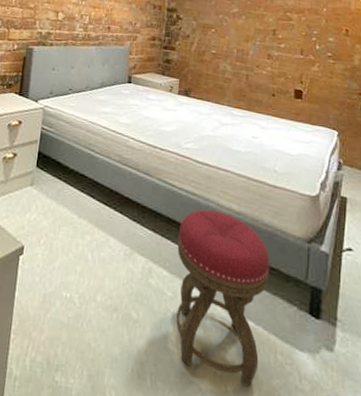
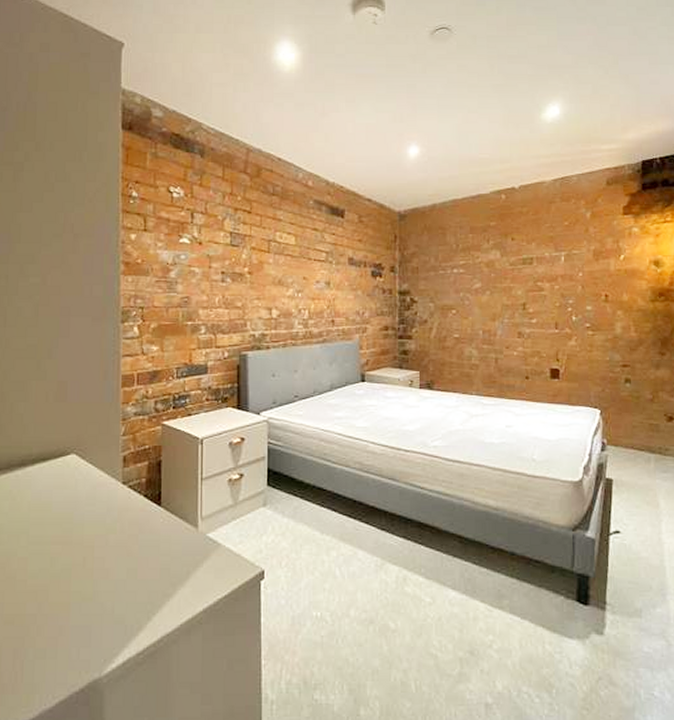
stool: present [176,209,270,387] -> none [432,508,533,679]

